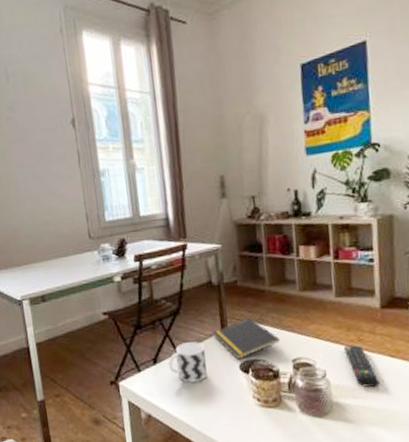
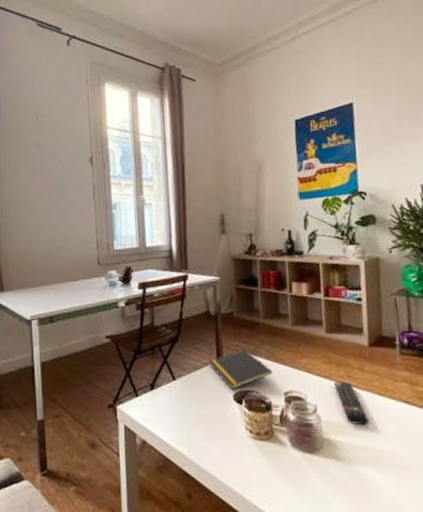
cup: present [168,342,207,383] -> none [165,370,202,410]

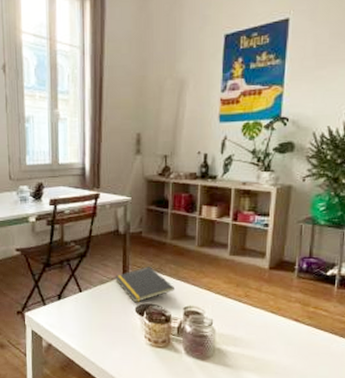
remote control: present [334,381,370,425] -> none [232,300,260,338]

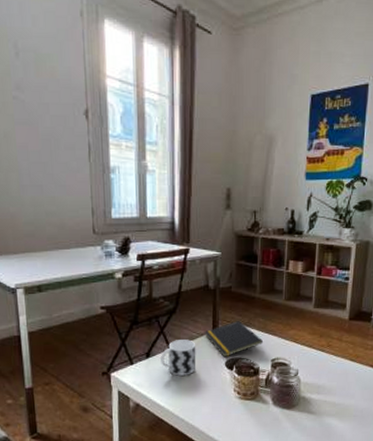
cup: none [72,283,107,319] -> present [161,339,196,376]

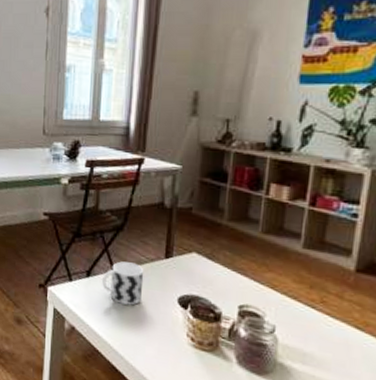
notepad: present [205,321,263,358] -> none [156,250,228,293]

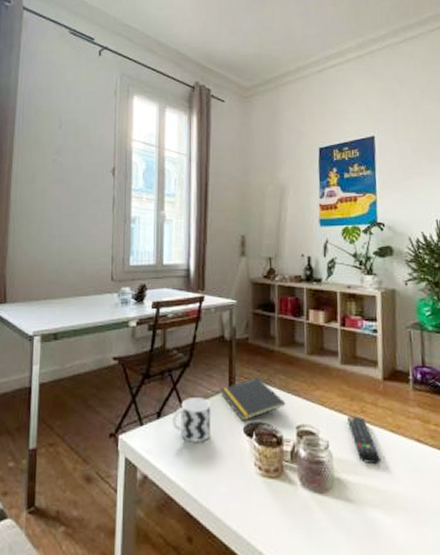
notepad: none [156,250,228,293] -> present [221,378,285,422]
remote control: none [302,304,338,358] -> present [347,416,381,463]

